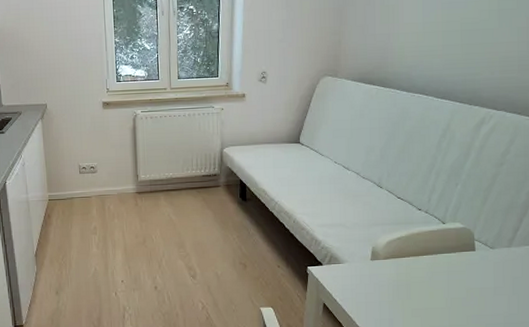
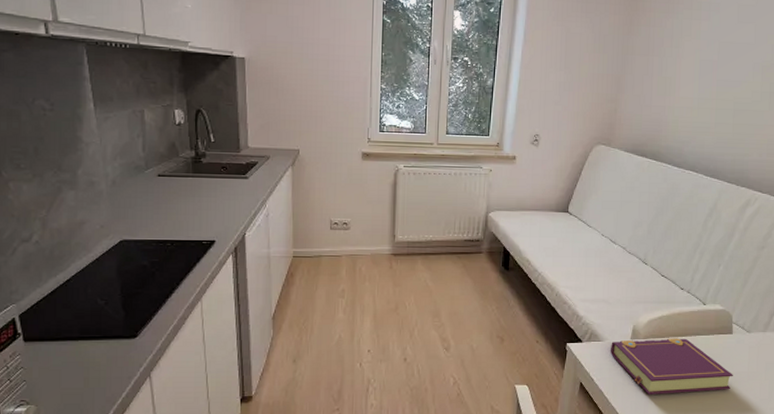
book: none [351,257,479,313] -> present [611,338,733,395]

